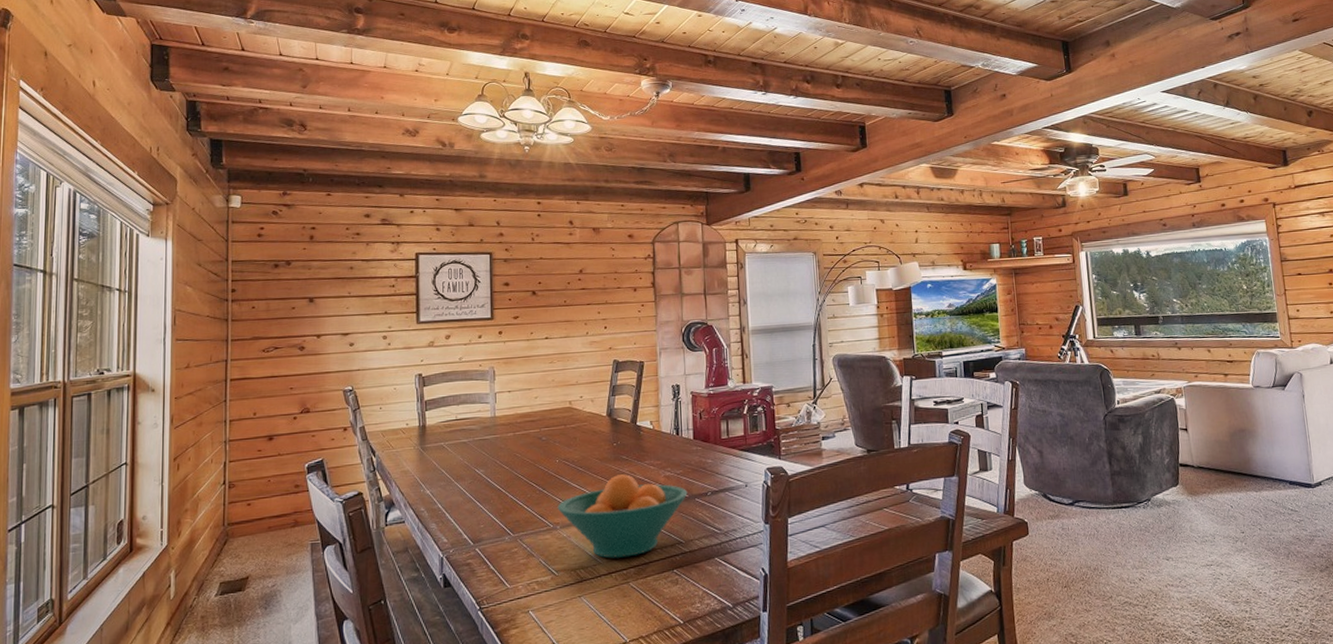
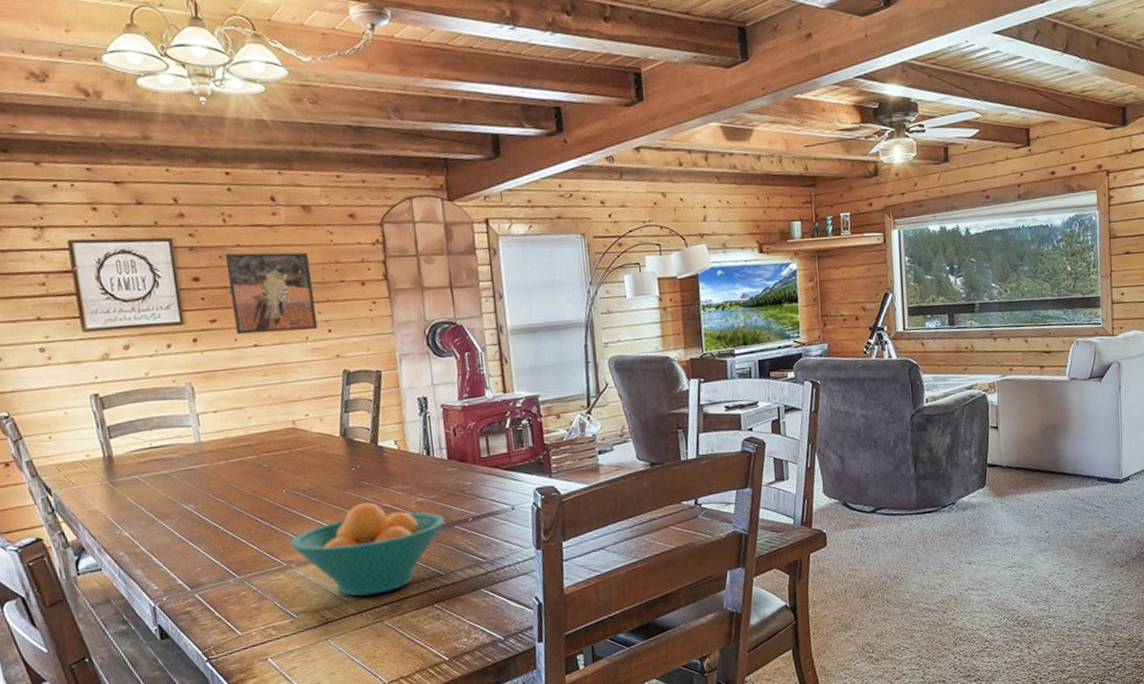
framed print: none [530,264,597,329] -> present [225,252,318,335]

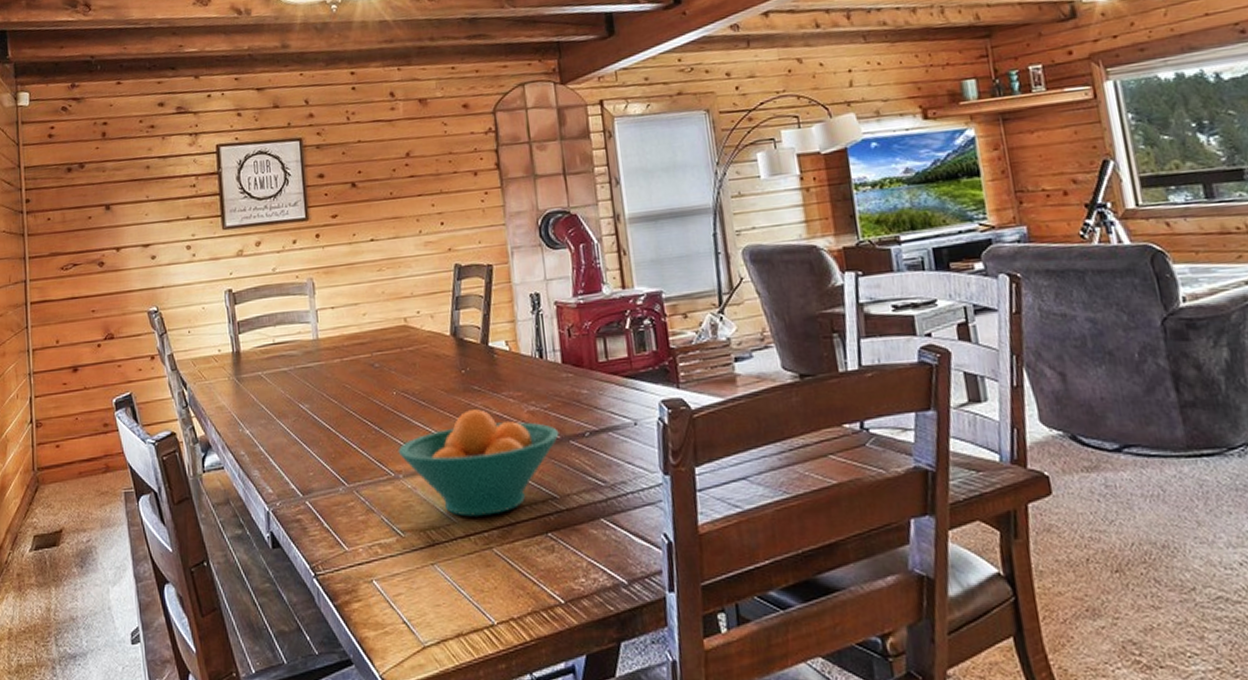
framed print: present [225,252,318,335] -> none [347,144,431,230]

